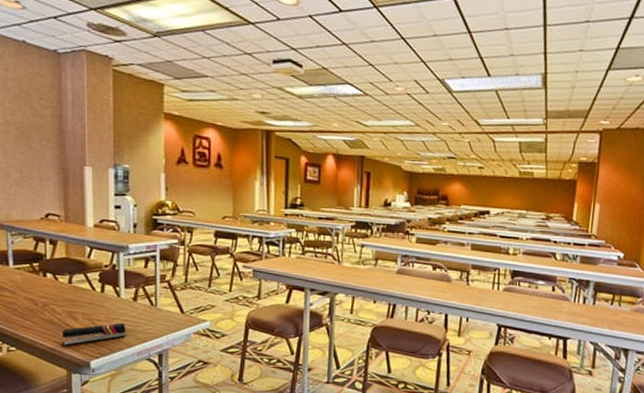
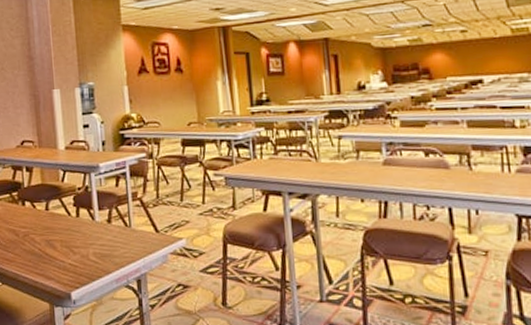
stapler: present [62,323,126,347] -> none [42,248,103,279]

